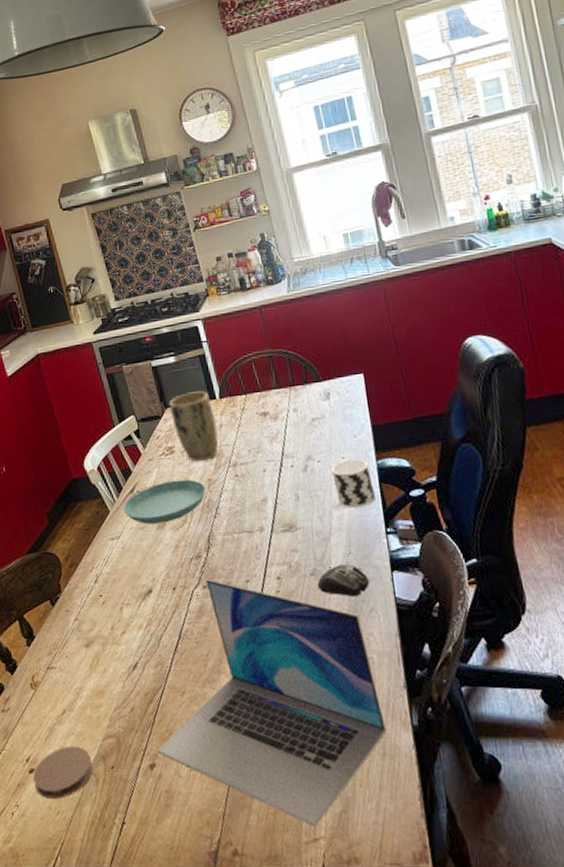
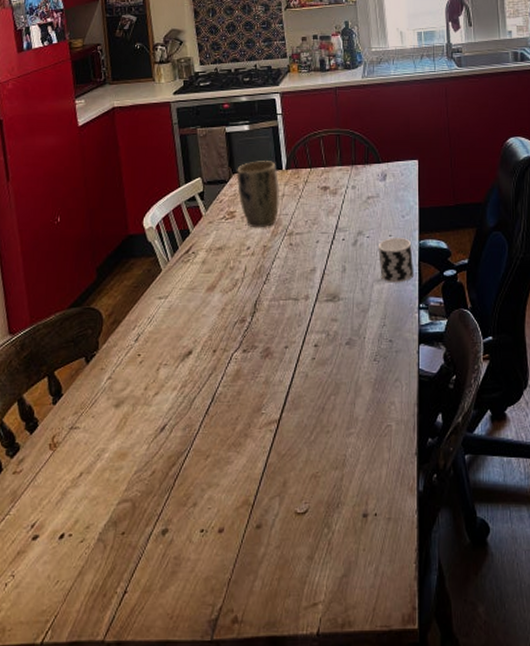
coaster: present [32,745,93,798] -> none [34,510,103,567]
saucer: present [123,479,206,524] -> none [176,244,260,286]
laptop: present [157,579,386,828] -> none [172,343,394,592]
computer mouse: present [317,564,370,597] -> none [351,336,399,367]

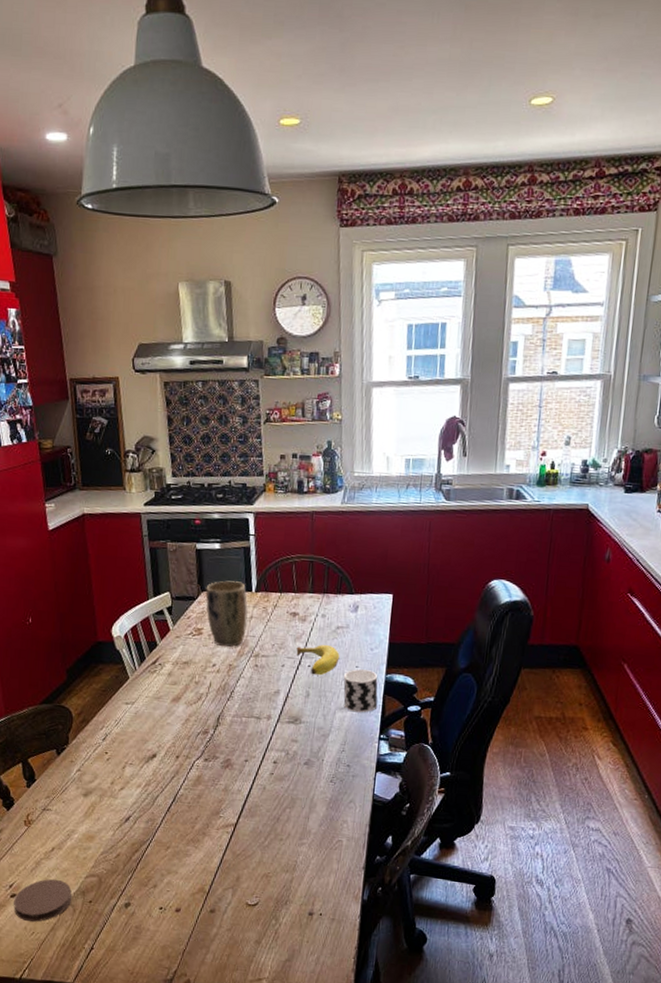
coaster: none [34,510,103,567] -> present [13,878,73,922]
fruit: none [329,215,373,248] -> present [296,644,340,676]

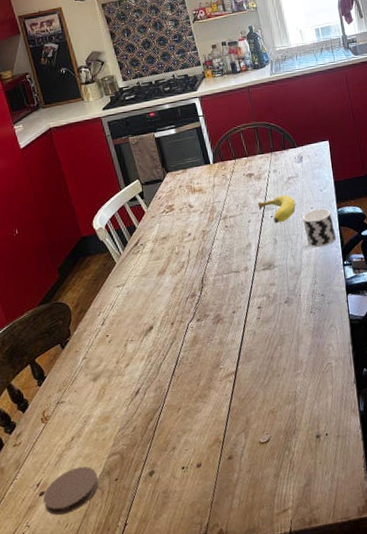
plant pot: present [205,580,248,647] -> none [170,157,212,217]

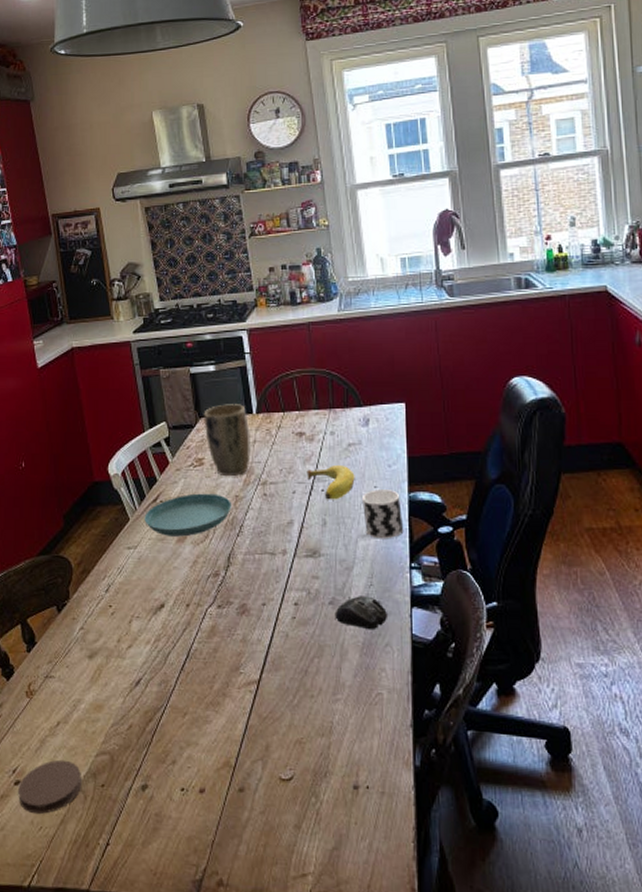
saucer: none [128,232,200,272] -> present [144,493,231,537]
plant pot: none [170,157,212,217] -> present [204,404,250,477]
computer mouse: none [289,292,331,317] -> present [334,596,389,630]

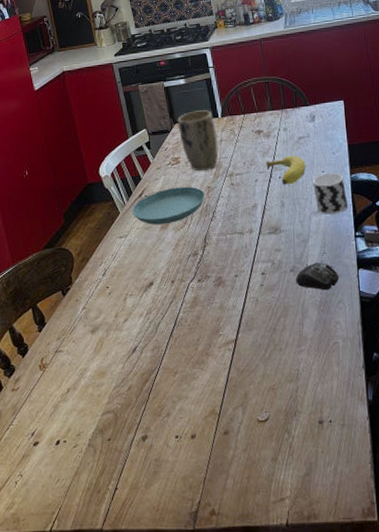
coaster: present [17,759,83,814] -> none [36,420,92,468]

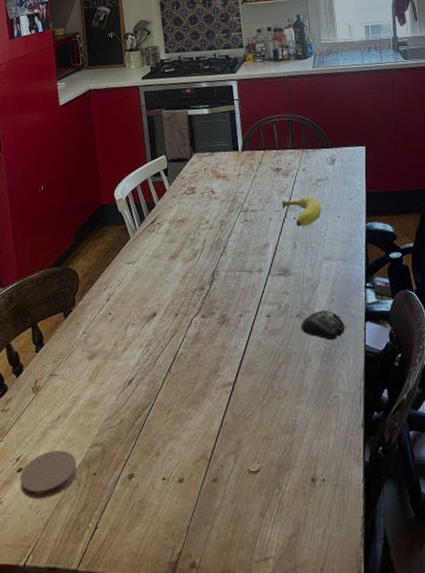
coaster: none [36,420,92,468] -> present [19,449,77,499]
saucer: present [132,186,205,225] -> none [143,217,217,255]
plant pot: present [177,110,219,172] -> none [197,142,236,204]
cup: present [313,173,348,215] -> none [327,219,361,262]

